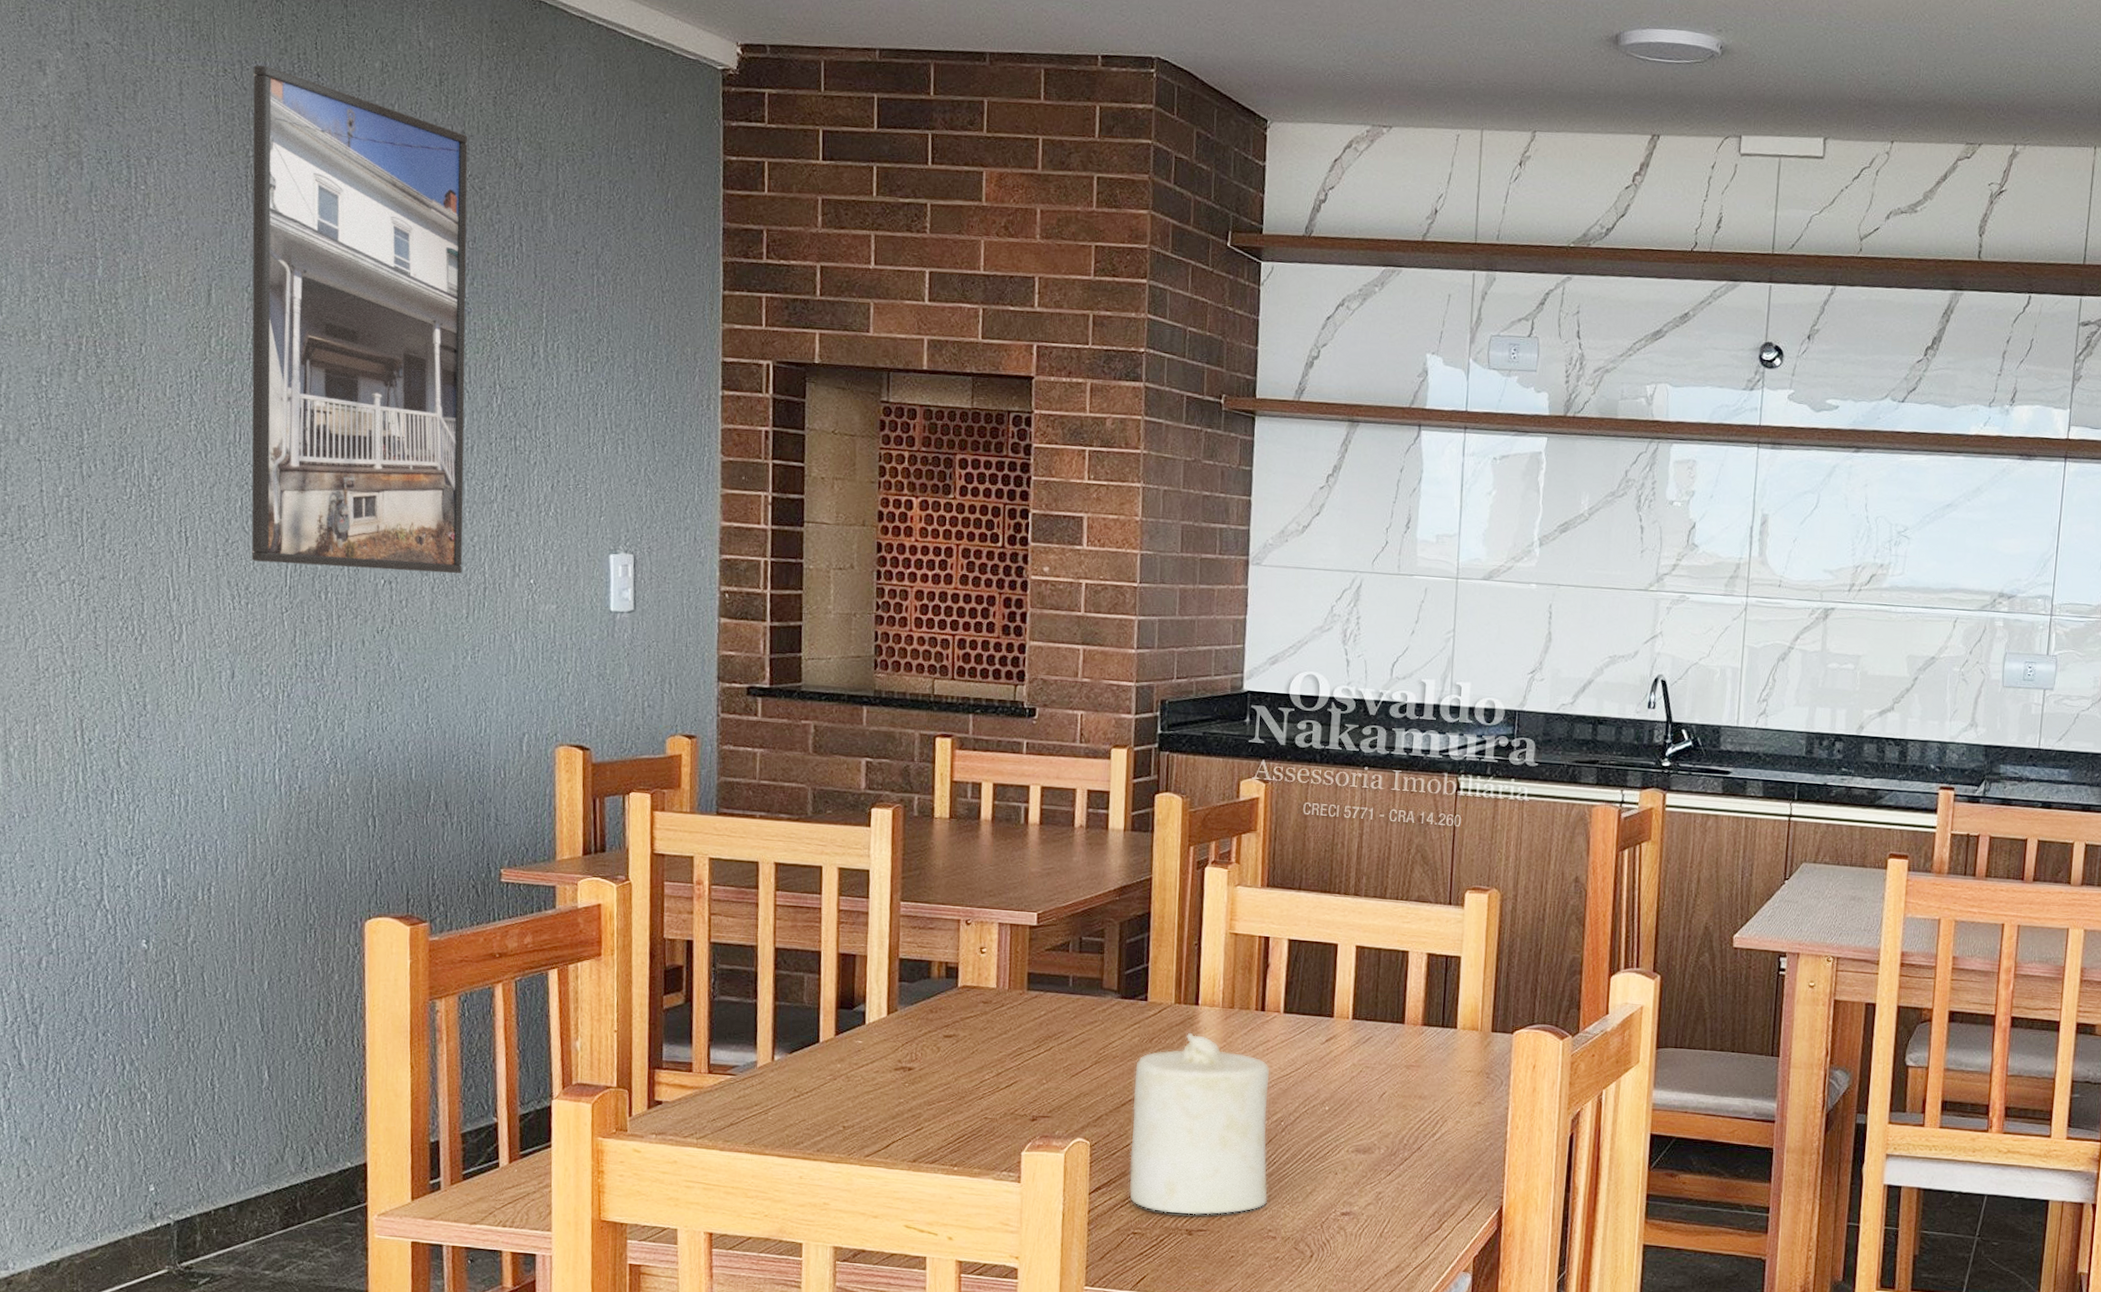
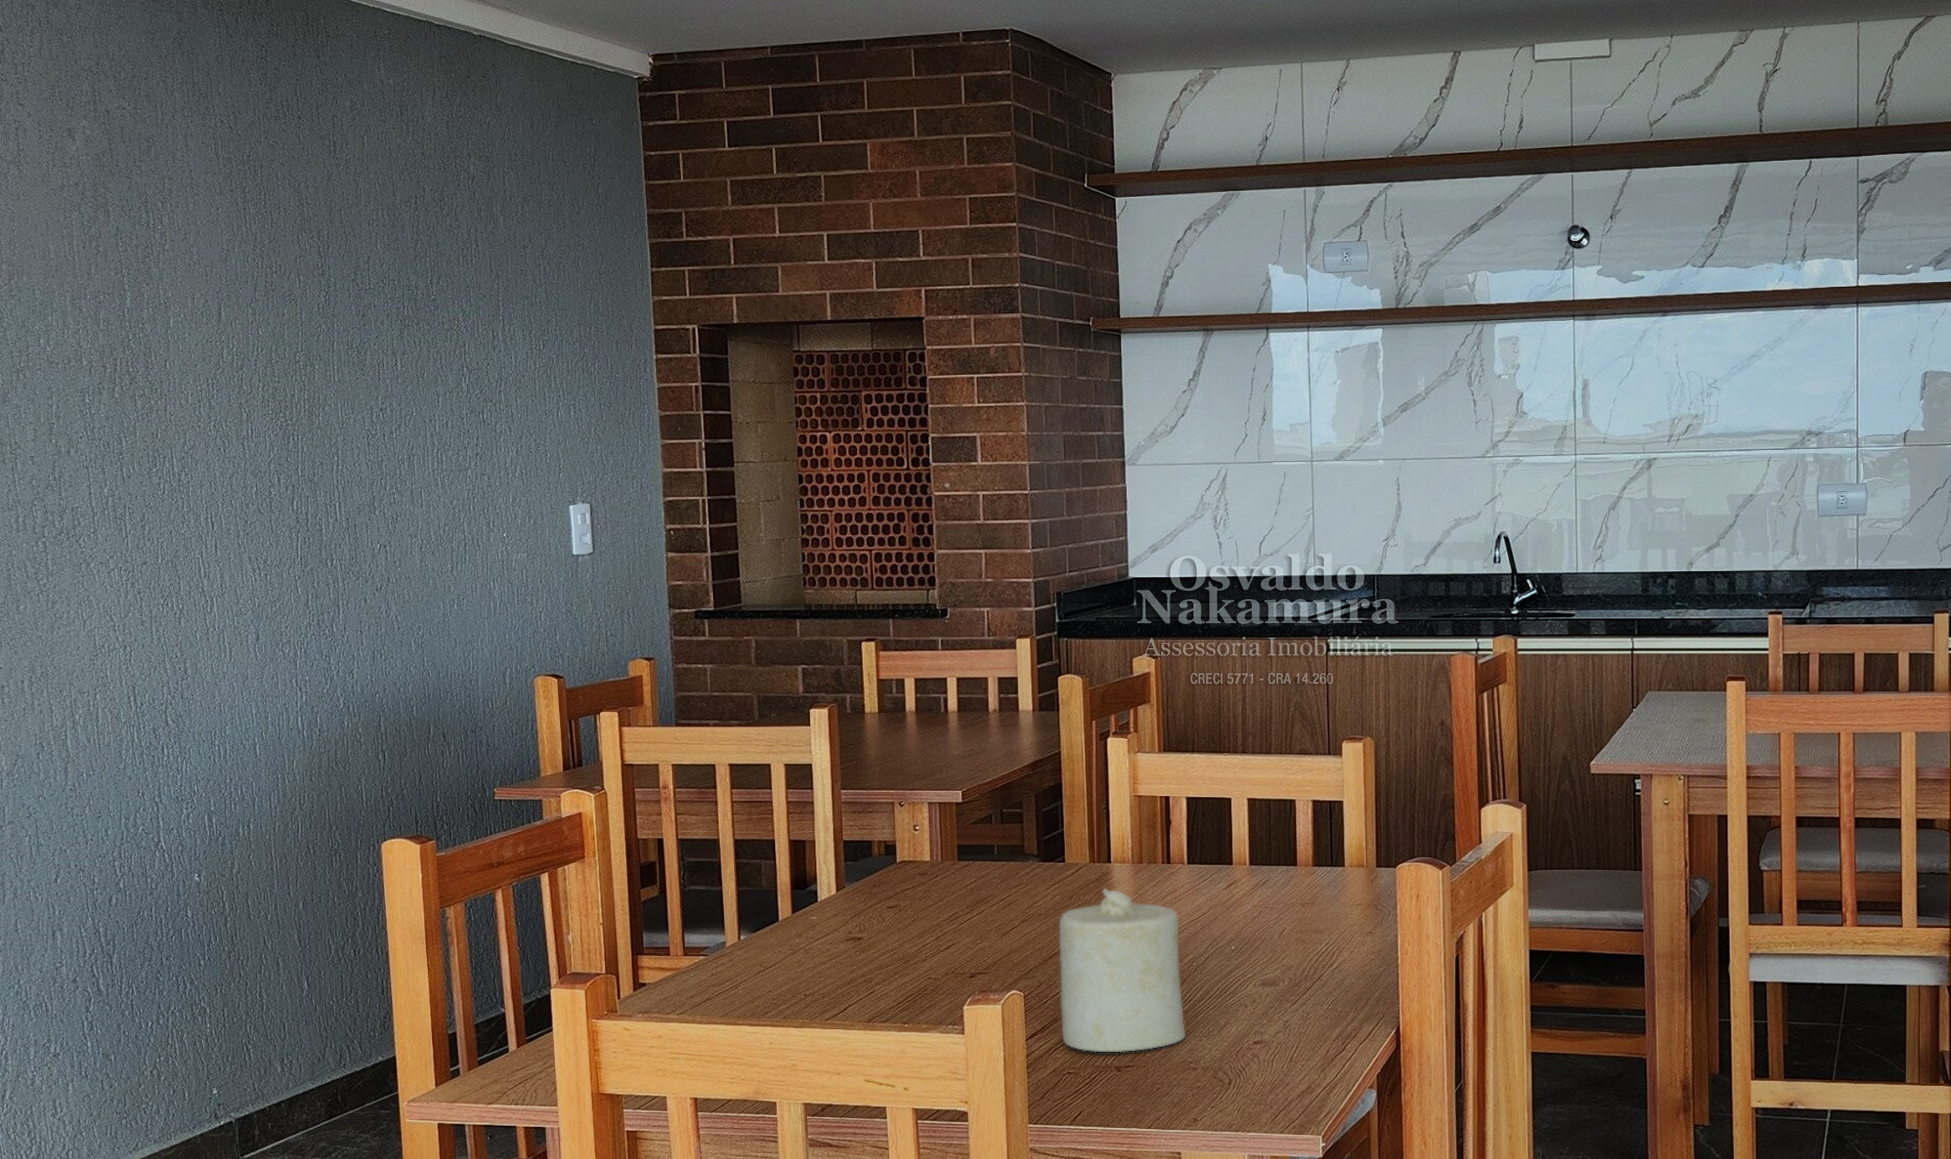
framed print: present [251,65,468,574] -> none [246,114,445,538]

